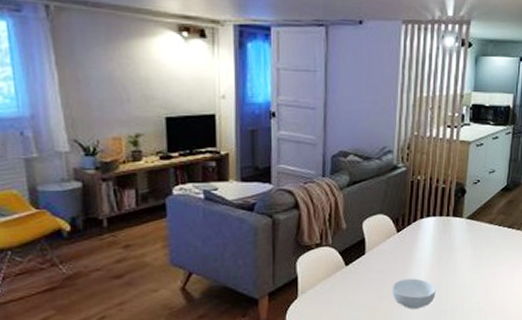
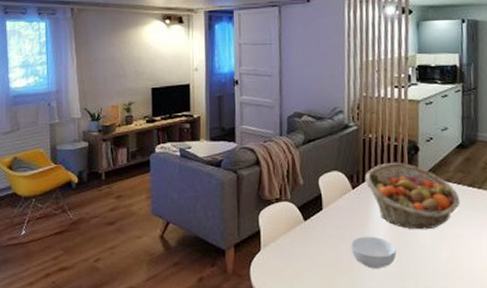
fruit basket: none [410,204,499,271] -> present [364,162,460,230]

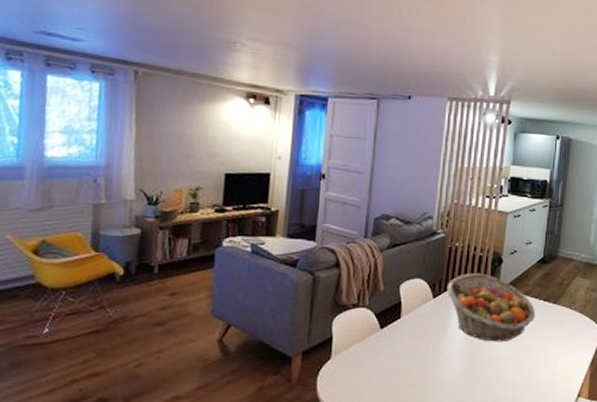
cereal bowl: present [350,236,397,269] -> none [425,347,470,380]

